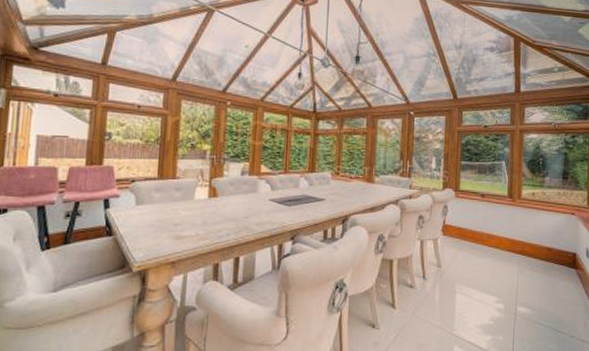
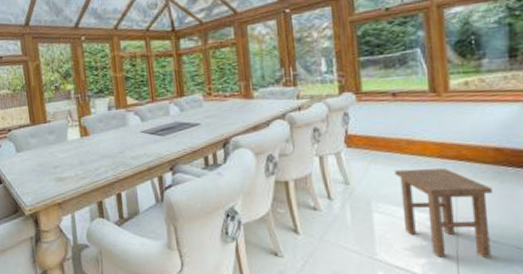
stool: none [476,258,543,337] -> present [394,168,494,258]

